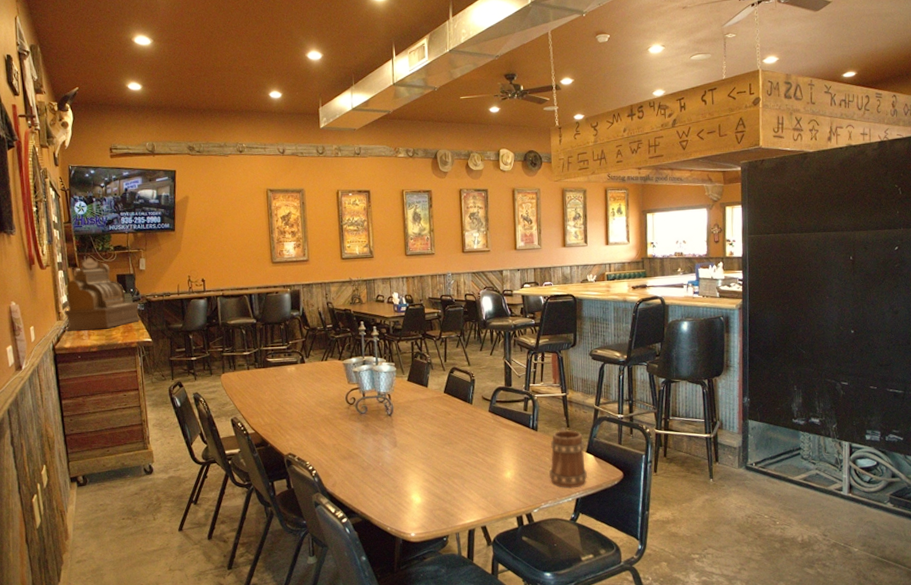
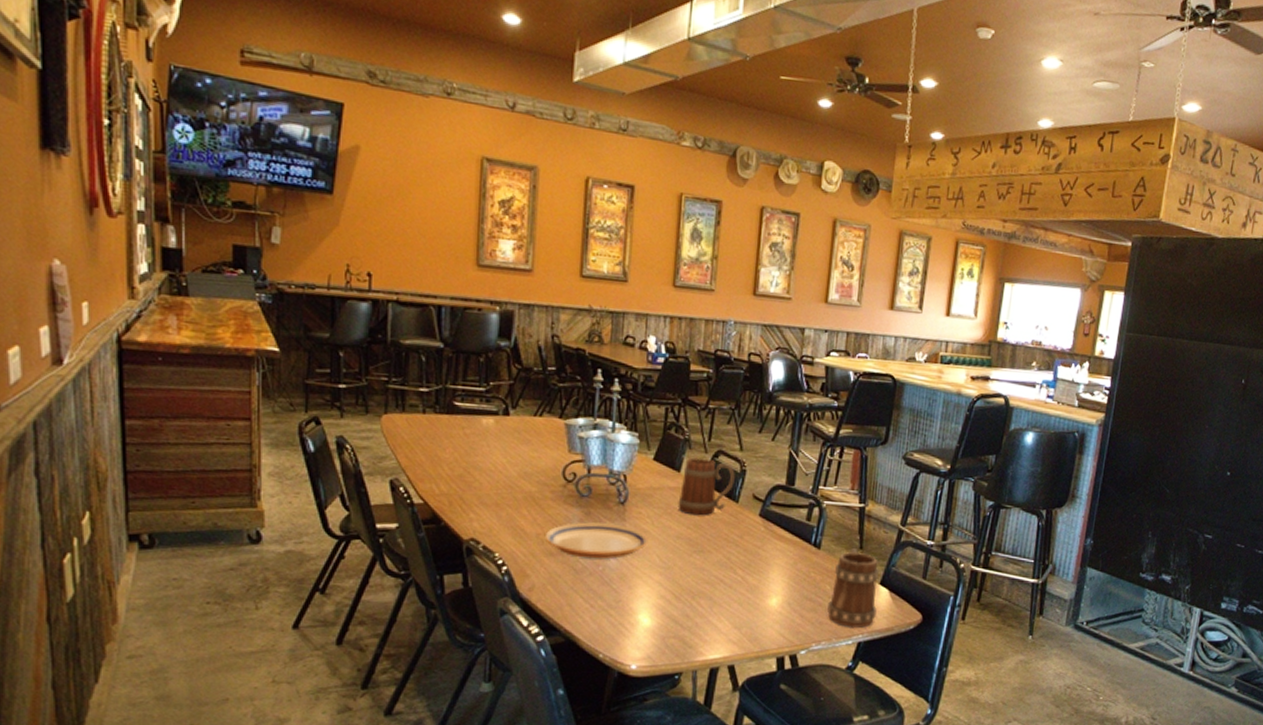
cash register: present [64,256,142,331] -> none [141,209,266,324]
plate: none [339,430,411,458] -> present [546,522,648,559]
beer mug: none [429,374,467,417] -> present [678,457,735,515]

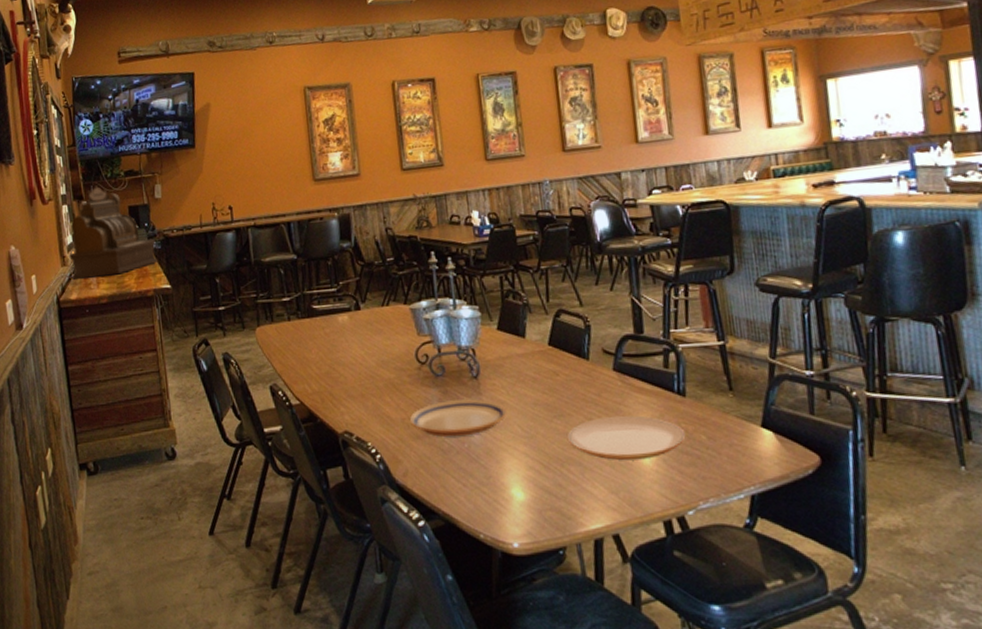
cash register: none [141,209,266,324] -> present [69,185,159,280]
beer mug: present [678,457,735,515] -> none [528,319,581,379]
plate: none [704,558,813,601] -> present [568,415,686,461]
beer mug: present [827,547,879,629] -> none [706,389,765,480]

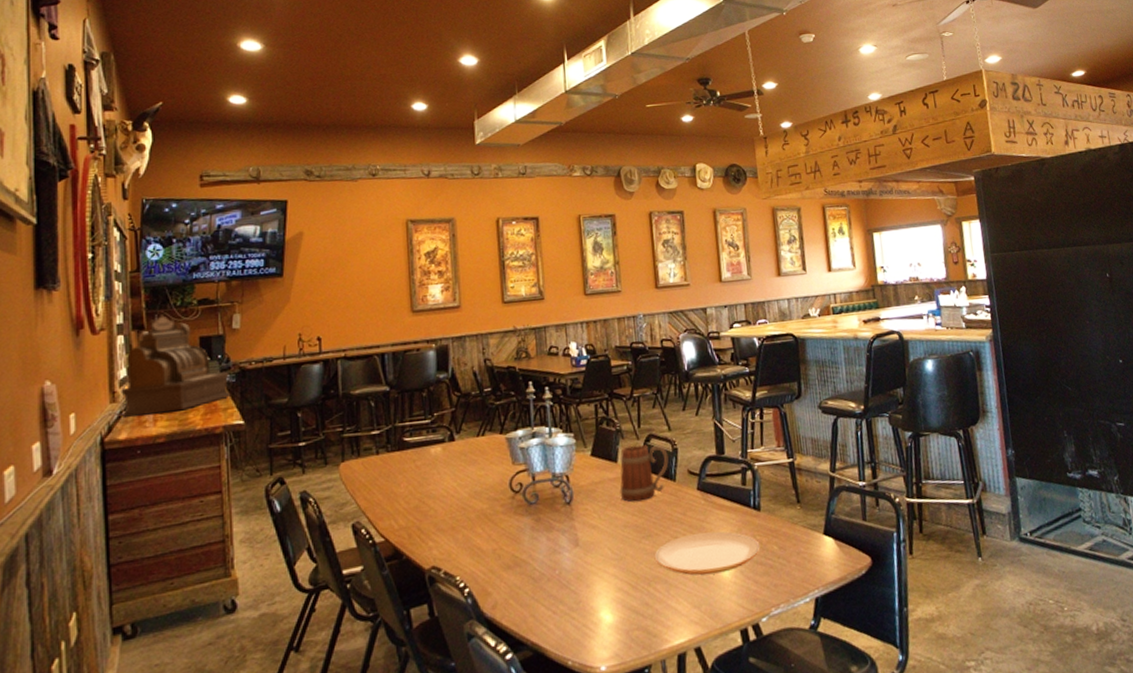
plate: present [410,398,507,437] -> none [501,524,598,565]
beer mug: none [528,319,581,379] -> present [620,444,669,502]

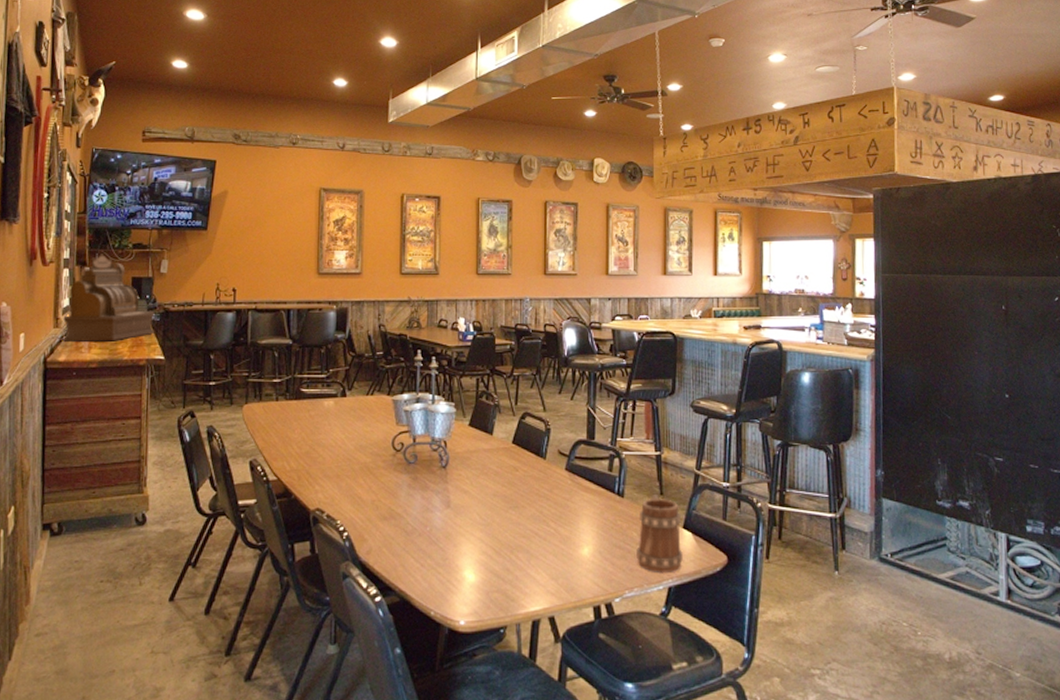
beer mug: present [620,444,669,502] -> none [492,420,541,473]
plate: present [655,531,760,576] -> none [520,510,620,551]
beer mug: none [778,502,827,585] -> present [636,493,683,574]

